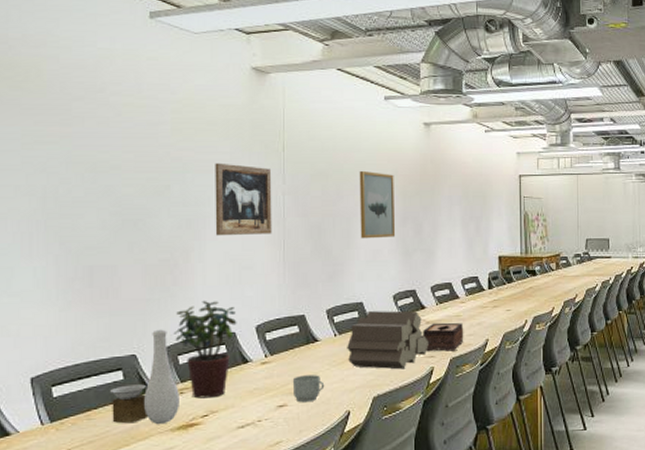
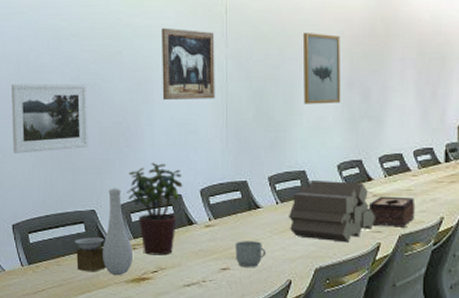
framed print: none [35,219,129,297] -> present [12,83,88,154]

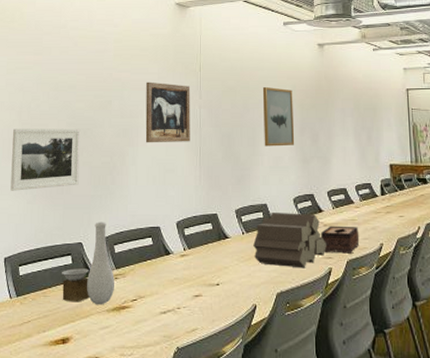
potted plant: present [126,163,183,255] -> none [111,199,161,284]
mug: present [235,241,266,268] -> none [206,269,234,294]

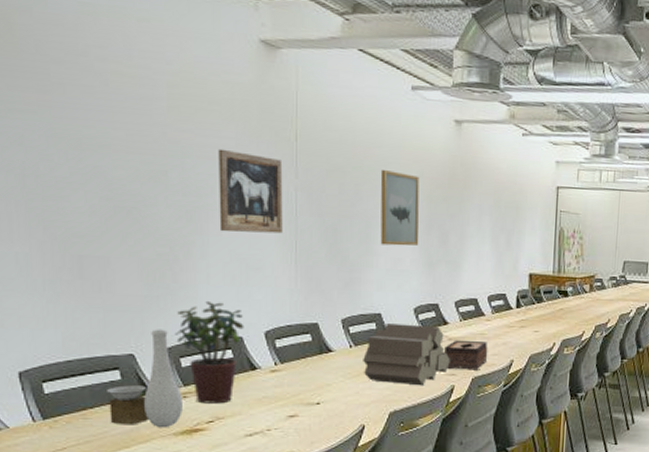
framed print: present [10,128,80,191] -> none [14,199,124,286]
potted plant: none [111,199,161,284] -> present [174,302,244,404]

